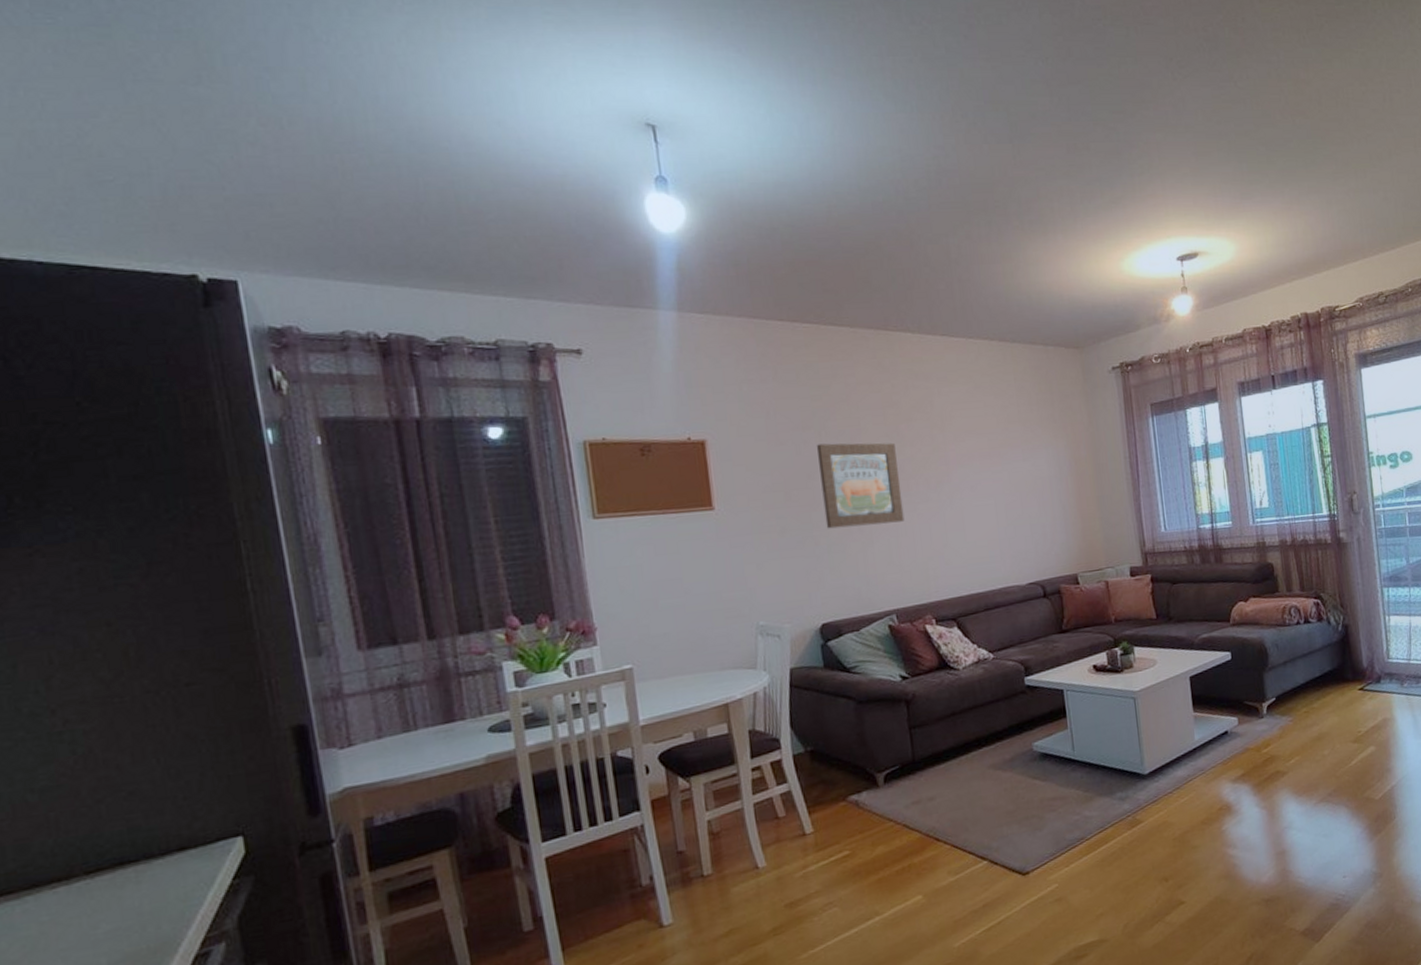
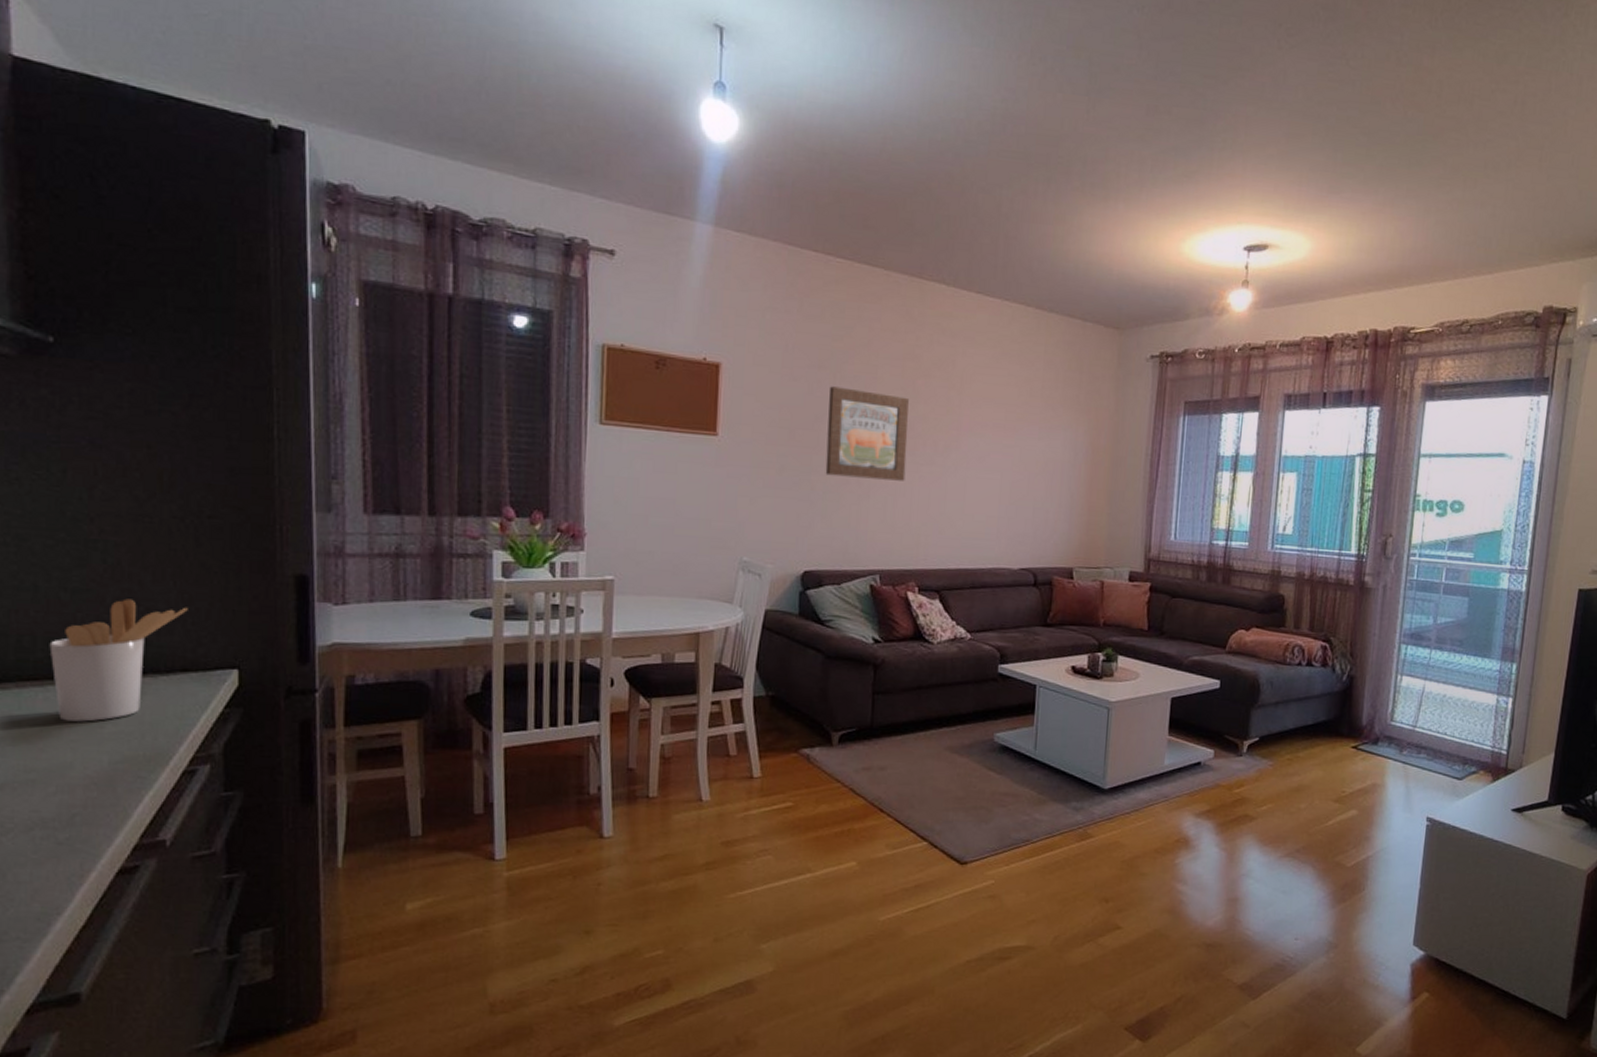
utensil holder: none [21,784,177,931] -> present [49,599,188,722]

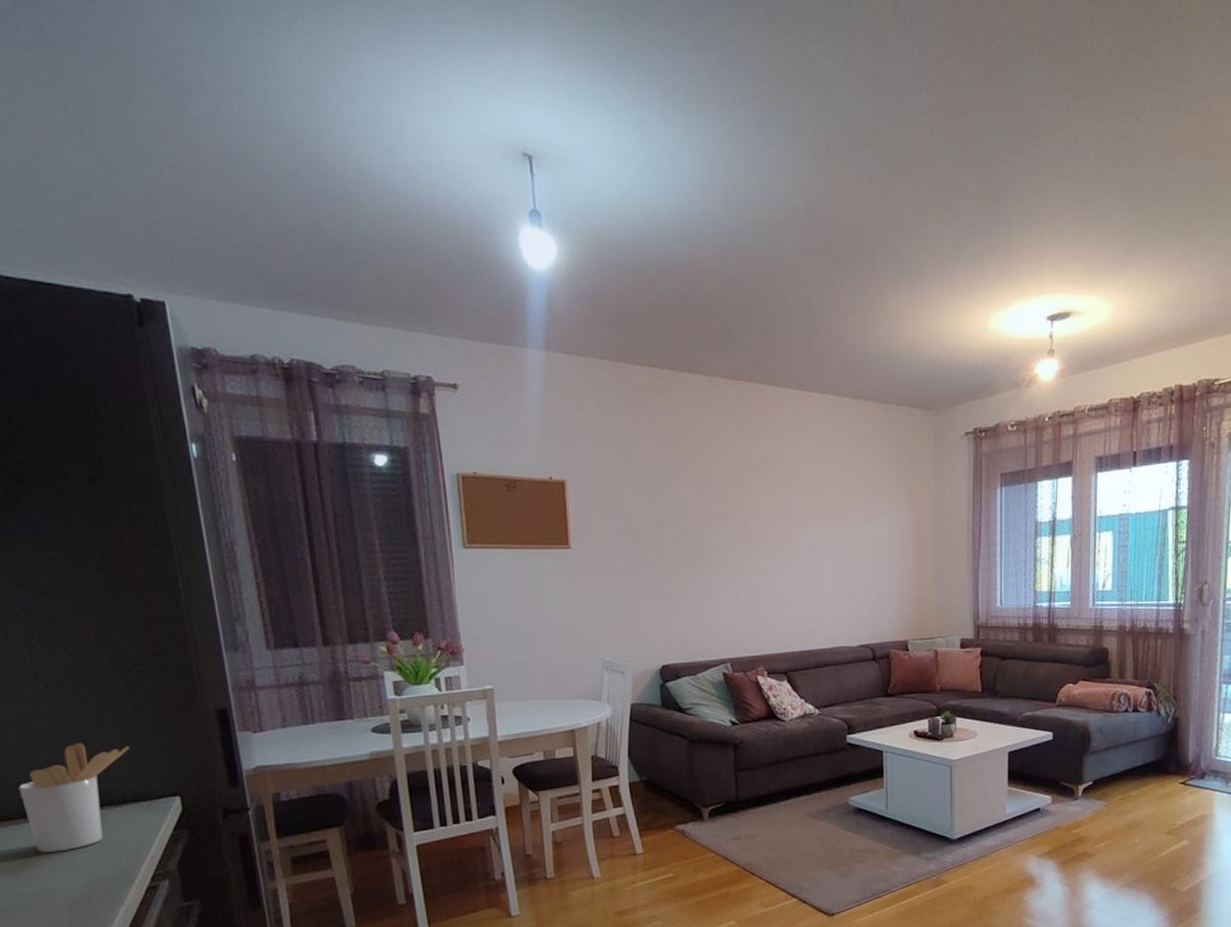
wall art: present [825,386,909,481] -> none [668,492,745,576]

